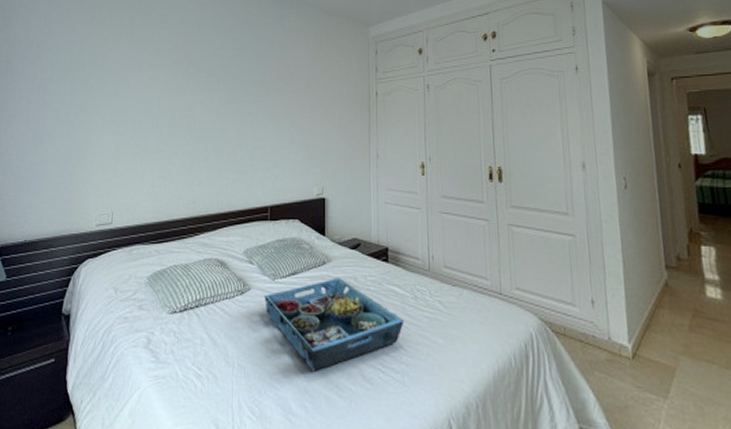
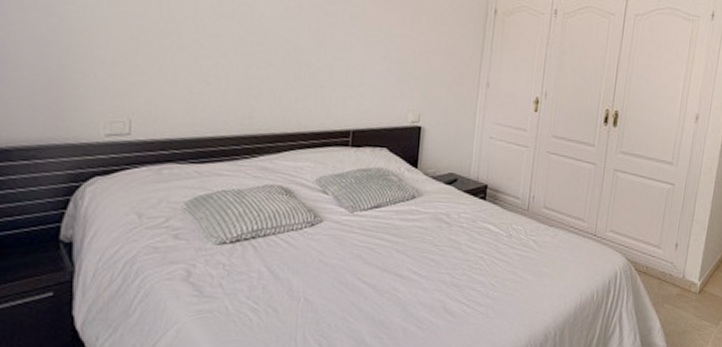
serving tray: present [264,277,404,372] -> none [340,213,496,305]

